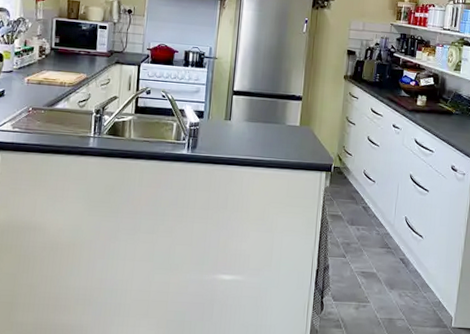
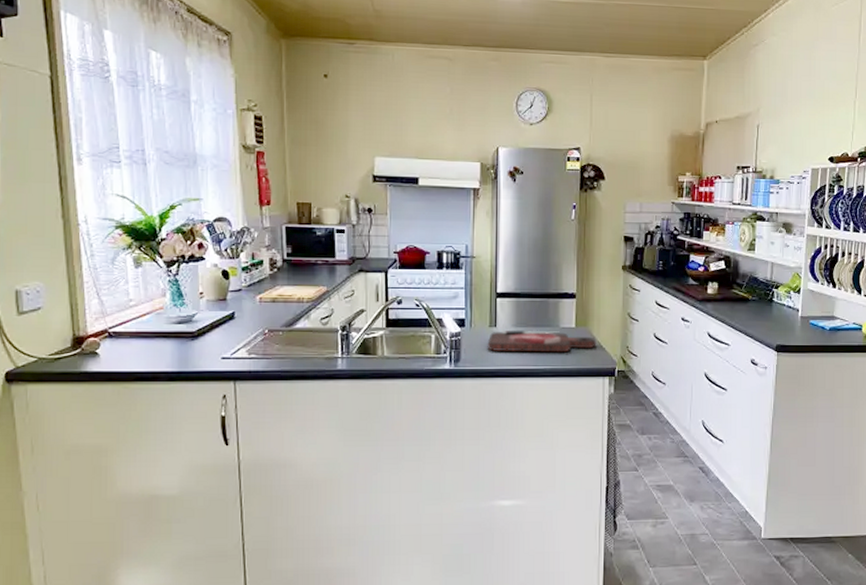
cutting board: none [221,124,317,148] -> present [487,330,597,353]

